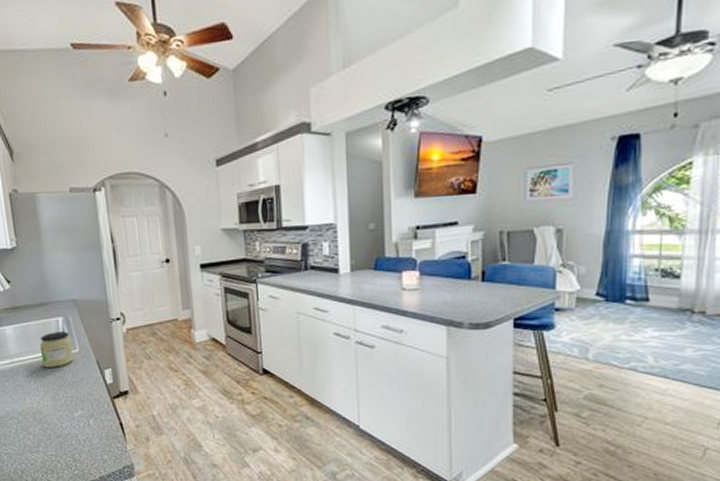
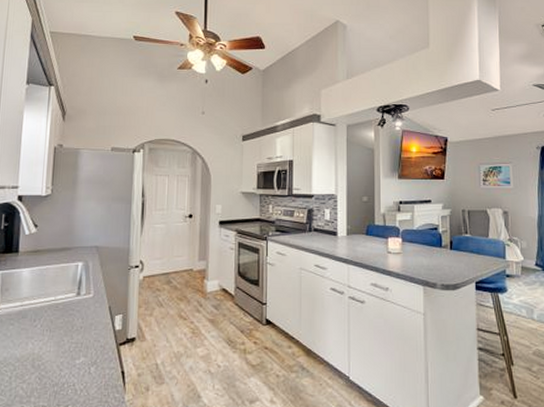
jar: present [39,331,74,368] -> none [52,276,88,312]

